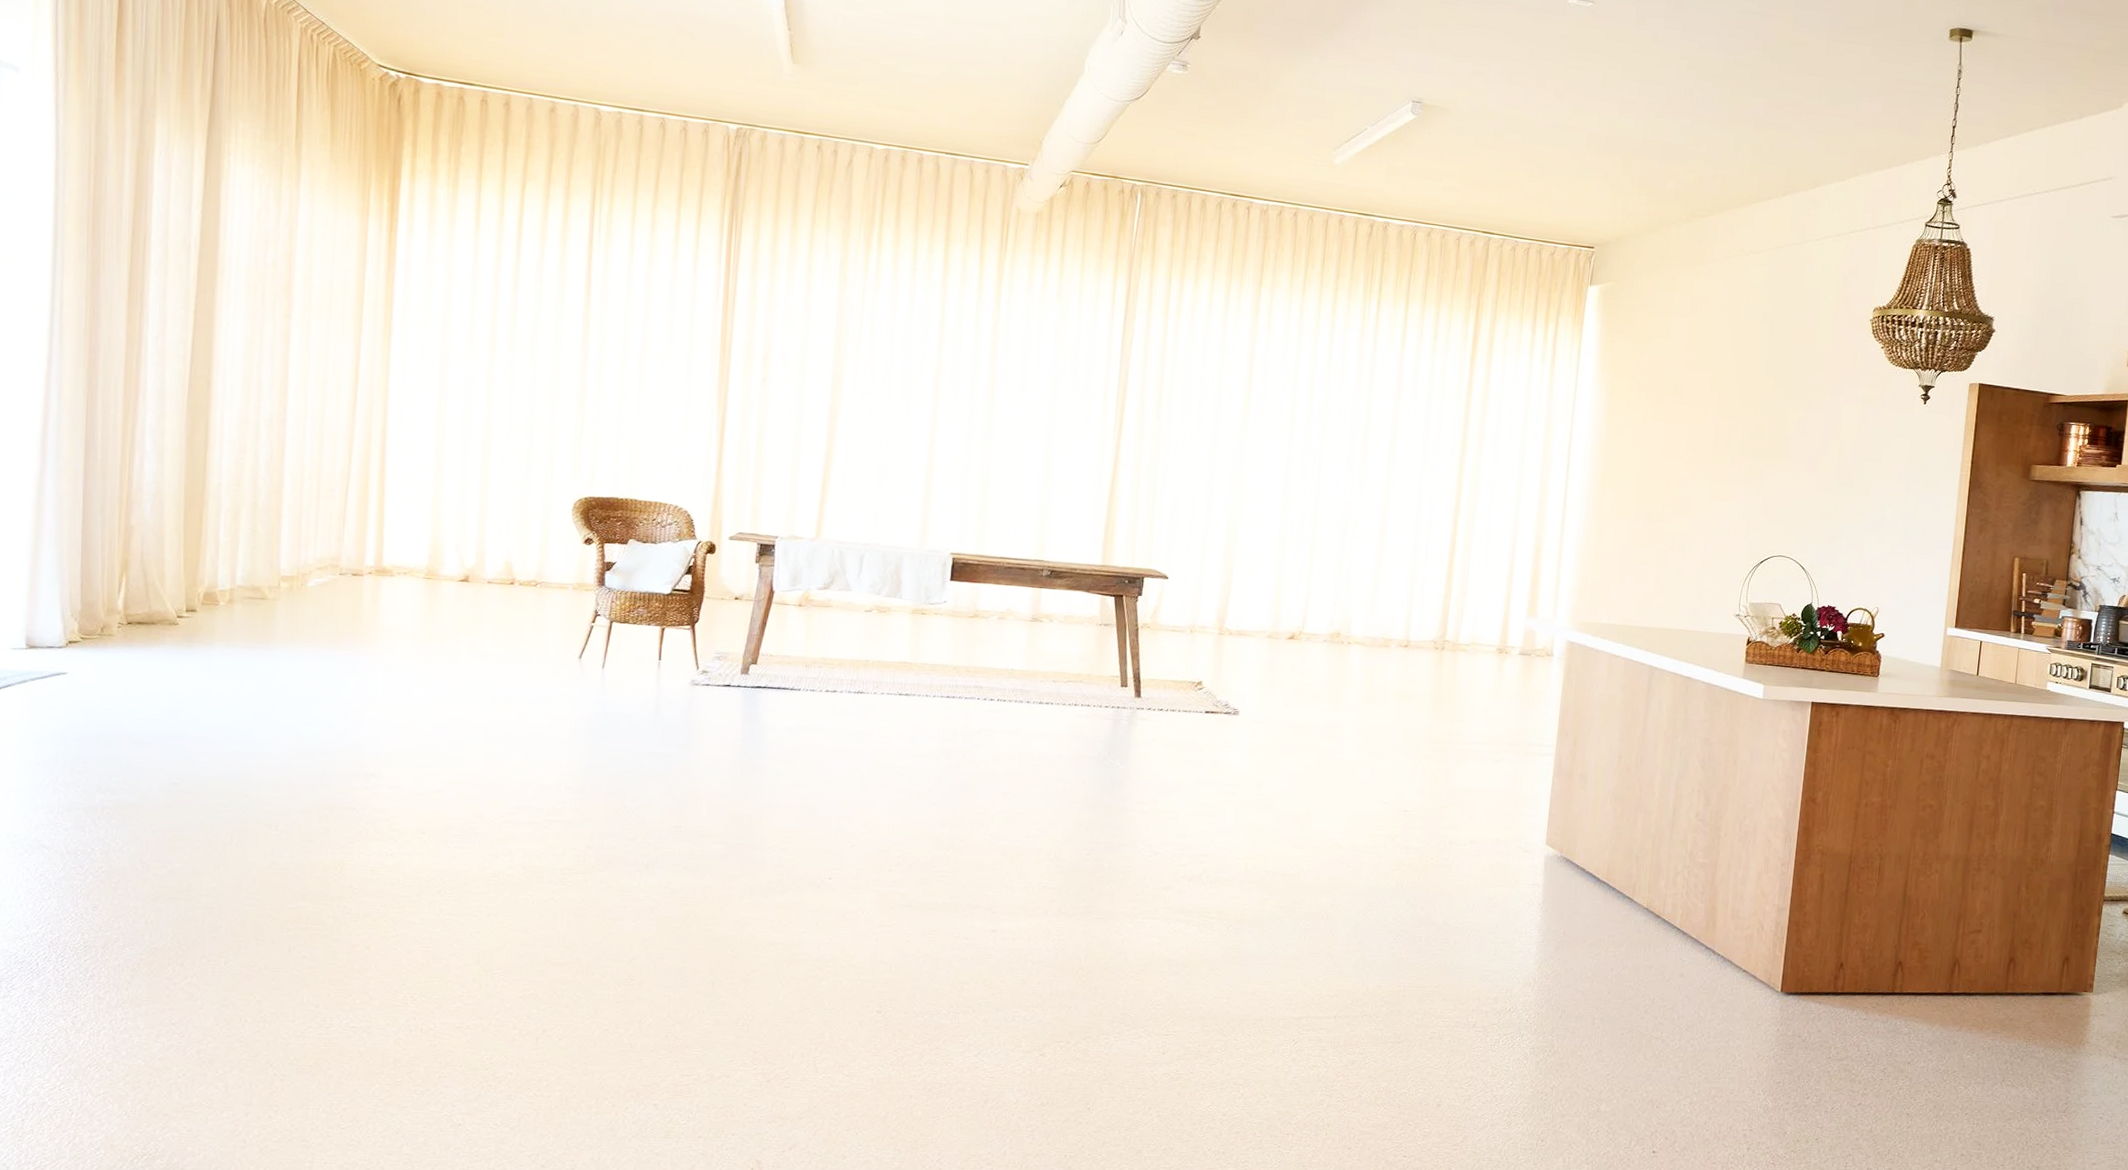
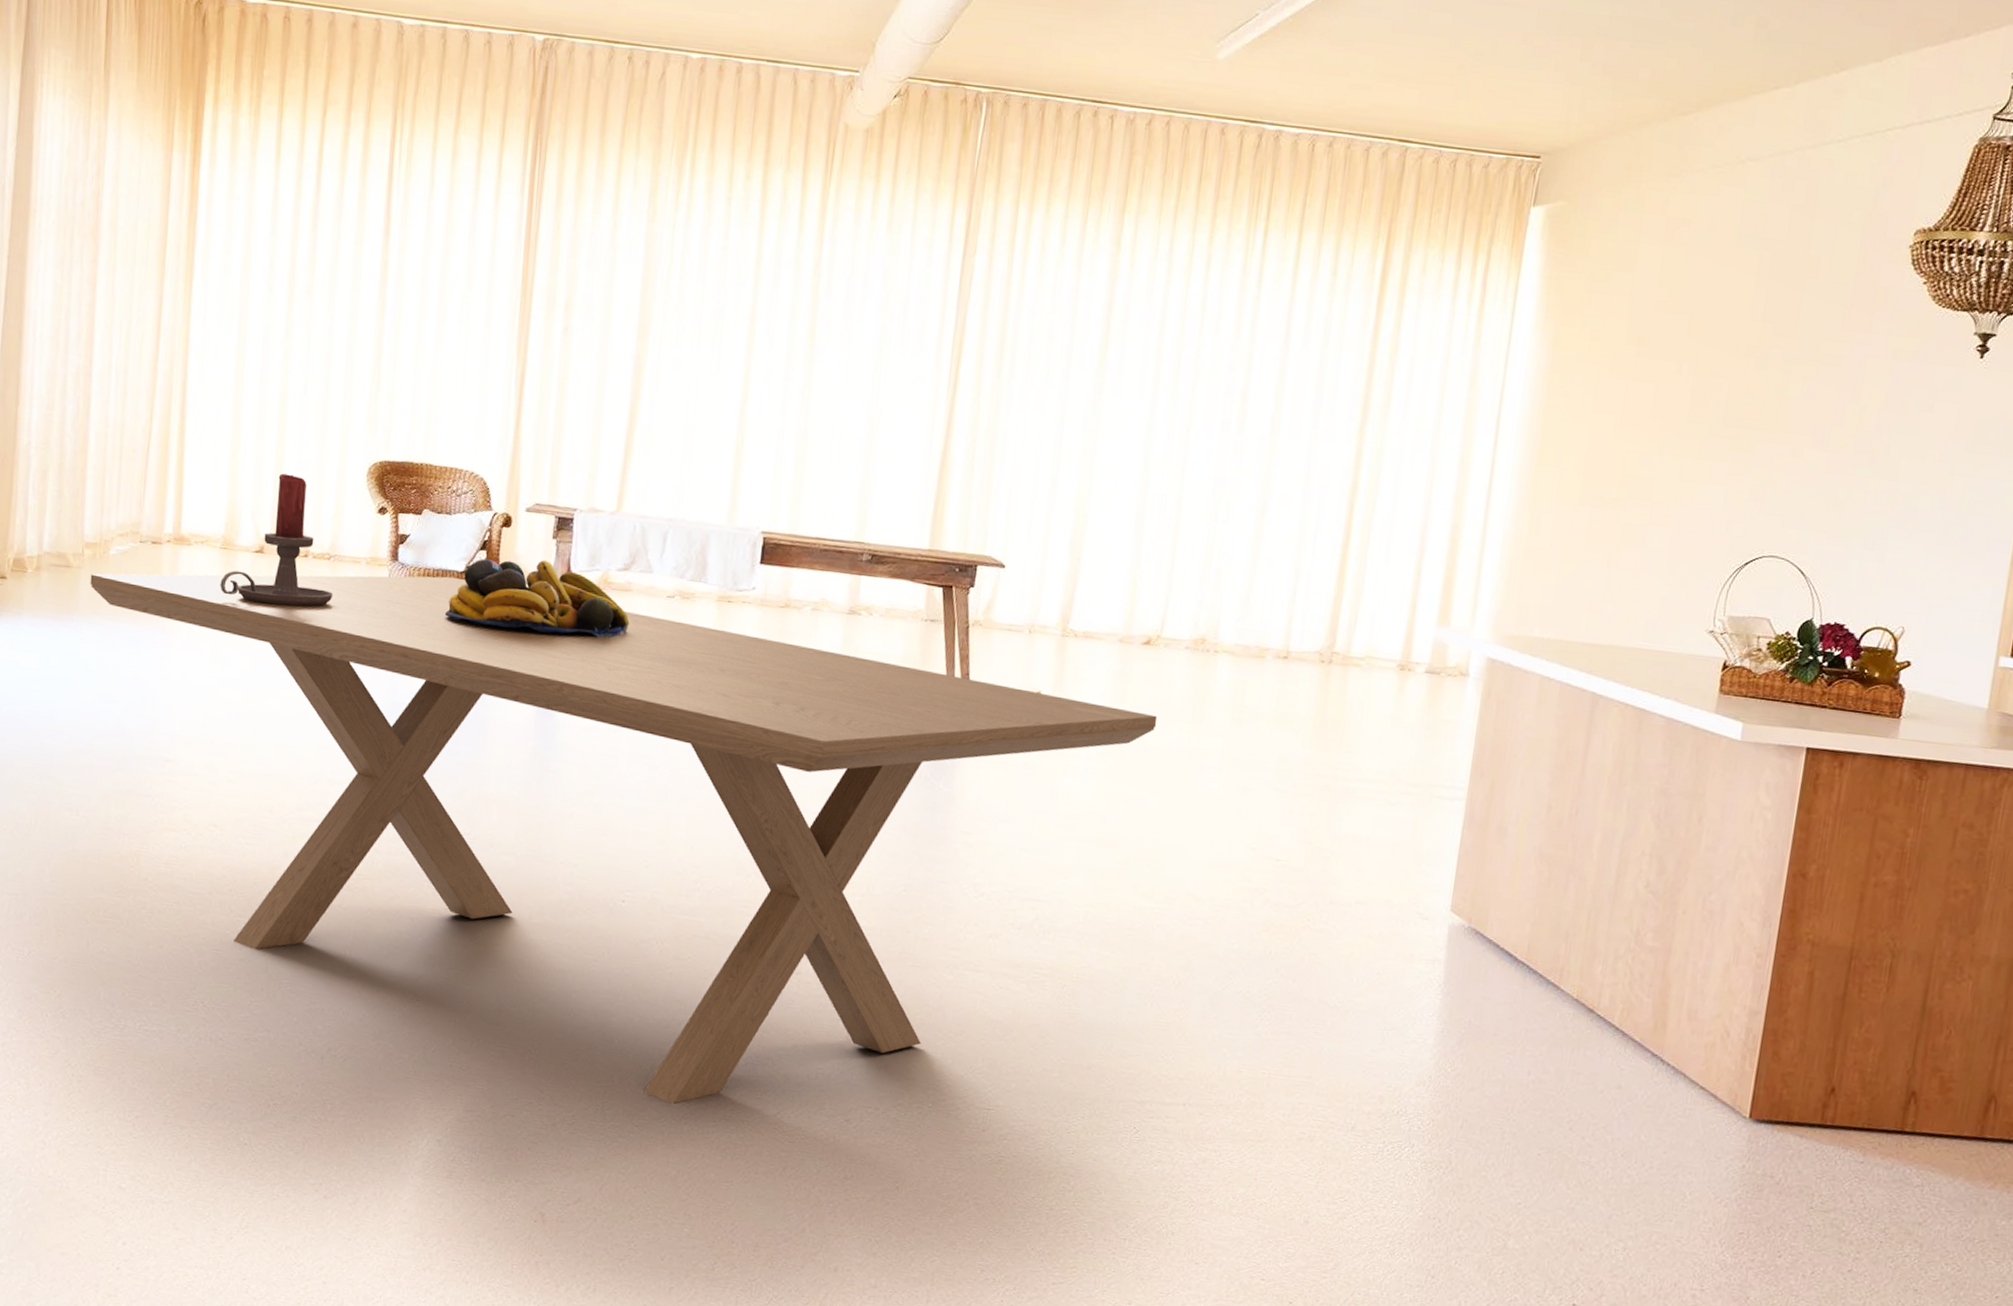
dining table: none [287,598,1302,1054] -> present [90,573,1158,1105]
candle holder: none [424,509,541,630] -> present [220,473,334,607]
fruit bowl: none [652,581,830,649] -> present [445,559,630,639]

